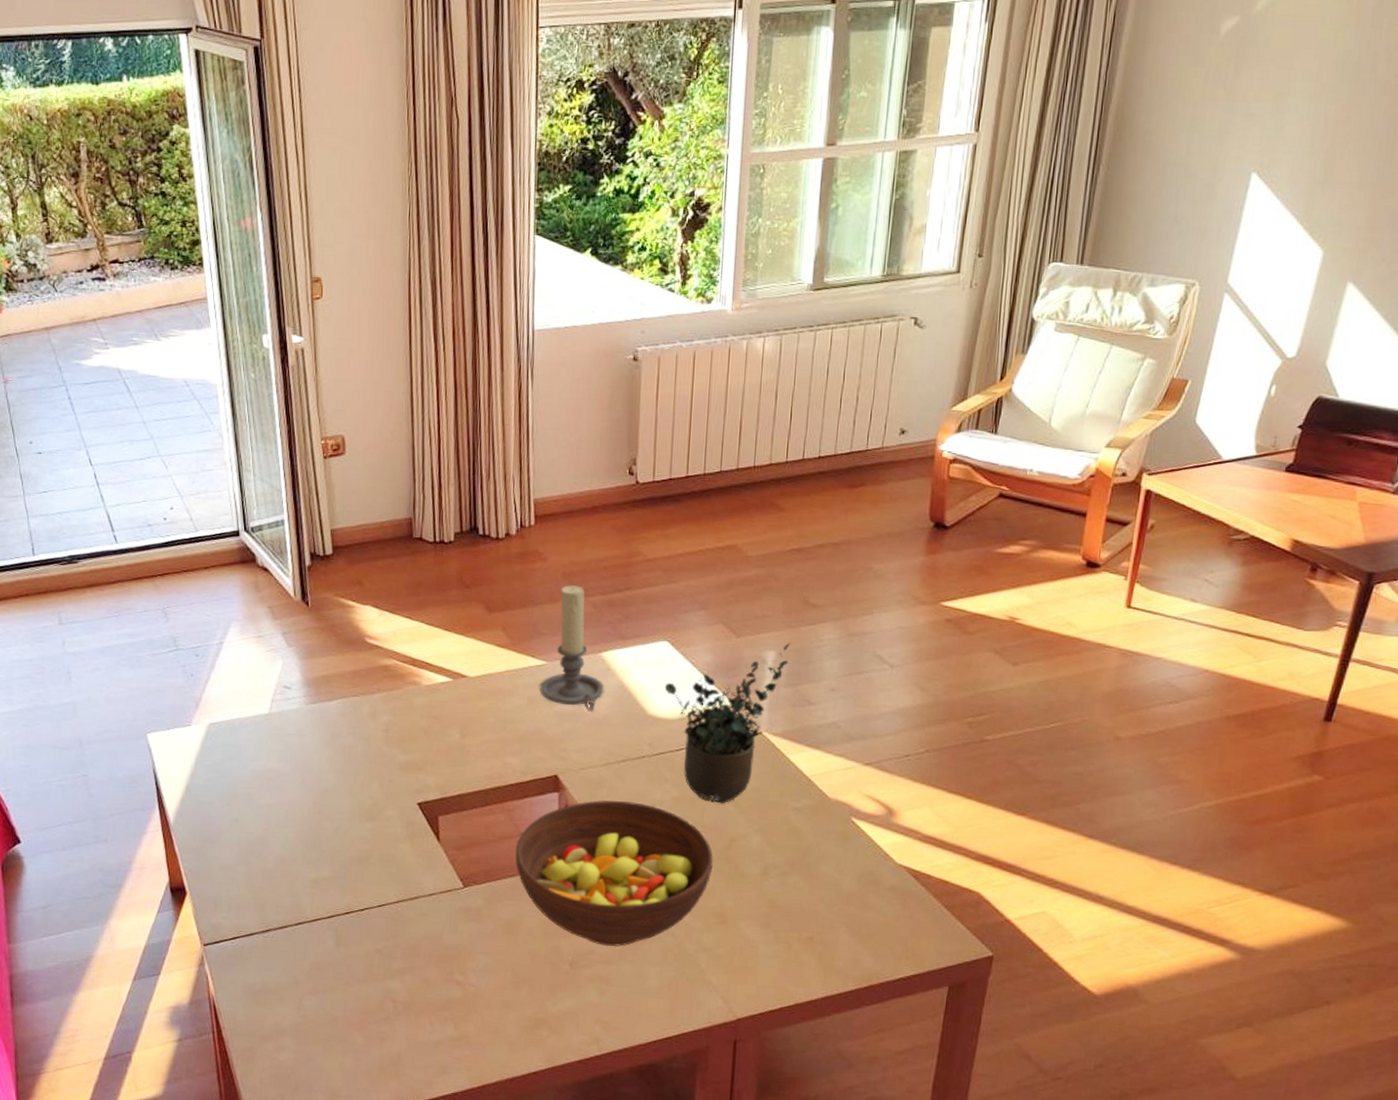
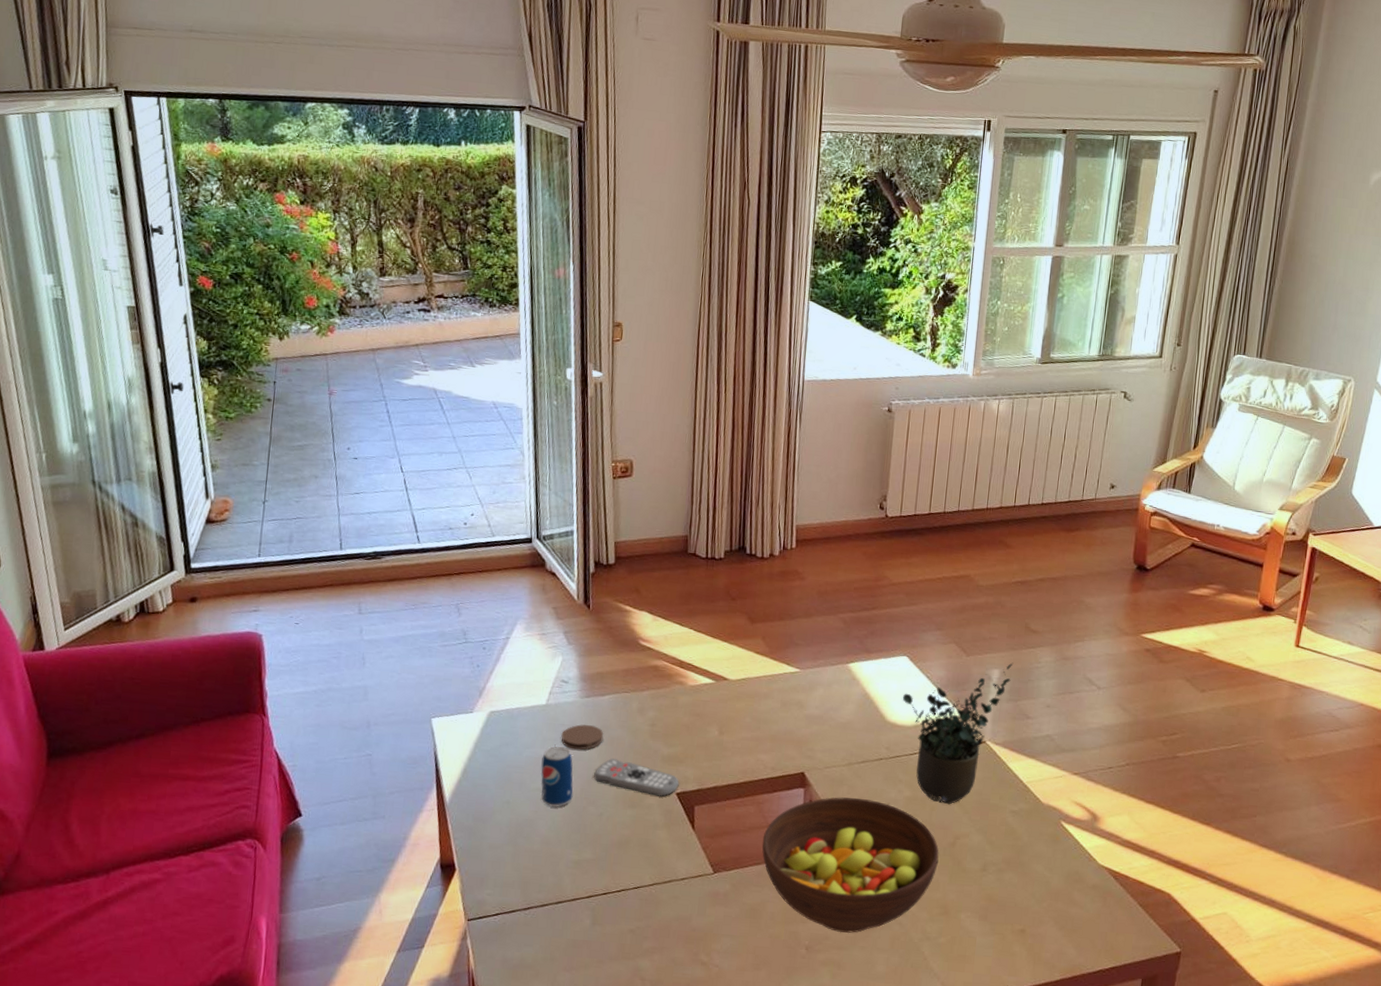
beverage can: none [269,758,305,823] -> present [541,746,573,807]
coaster: none [288,733,334,761] -> present [561,724,604,750]
remote control: none [326,769,420,807] -> present [594,758,679,797]
candle holder: present [539,585,605,712] -> none [792,602,850,716]

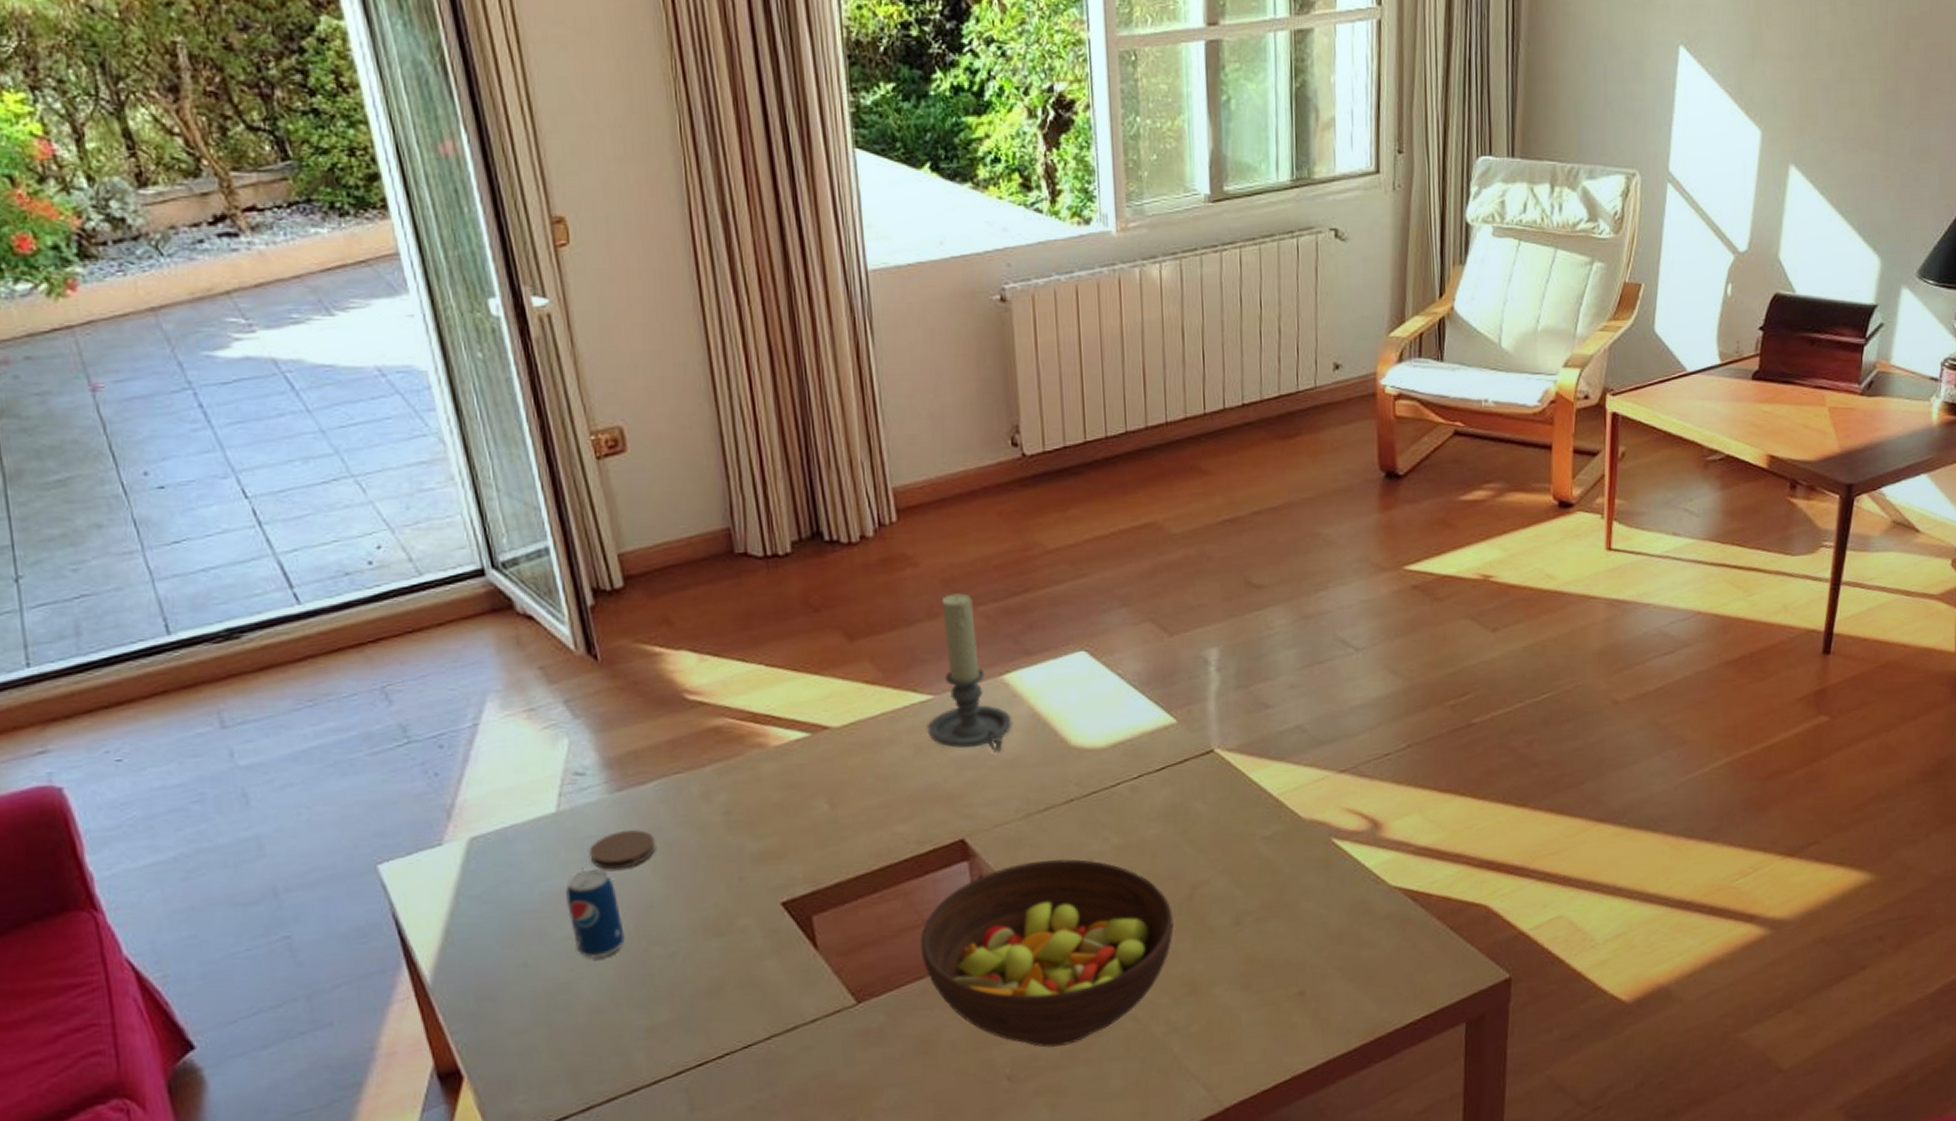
remote control: present [594,758,679,797] -> none [651,871,783,913]
candle holder: none [792,602,850,716] -> present [927,593,1012,752]
potted plant: present [902,662,1014,805] -> none [1087,634,1236,846]

